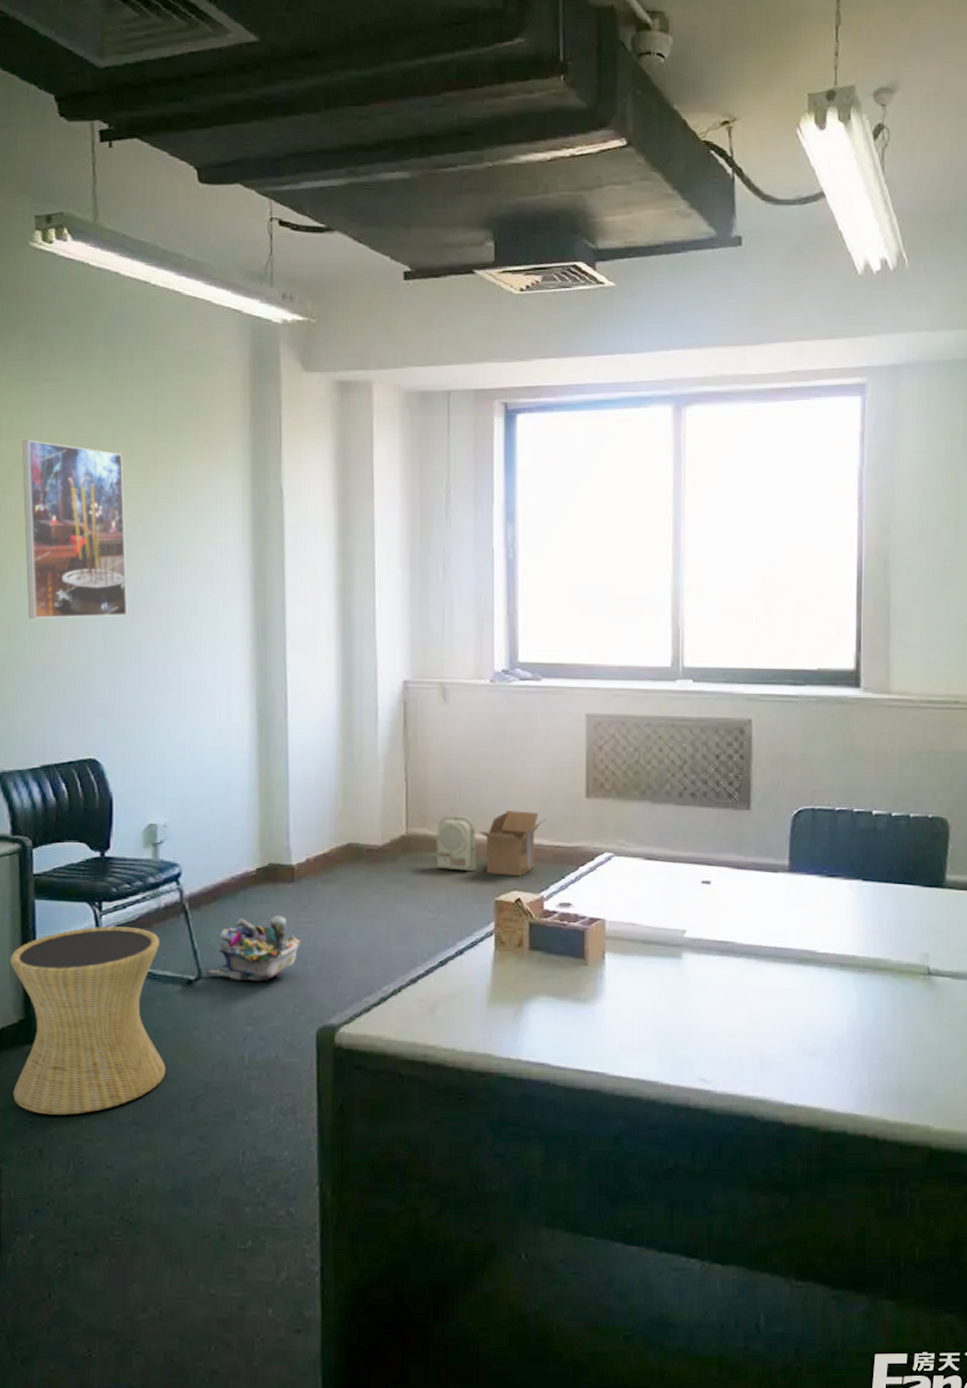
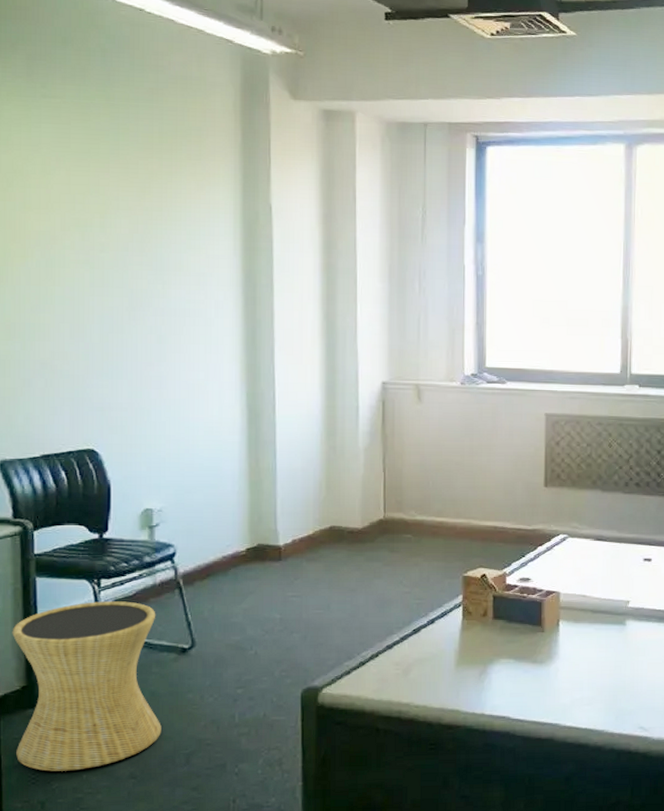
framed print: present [21,440,128,619] -> none [20,152,125,320]
waste bin: present [203,915,303,981] -> none [196,590,289,649]
radio receiver: present [435,815,476,872] -> none [410,501,447,551]
cardboard box: present [479,811,546,877] -> none [449,498,509,555]

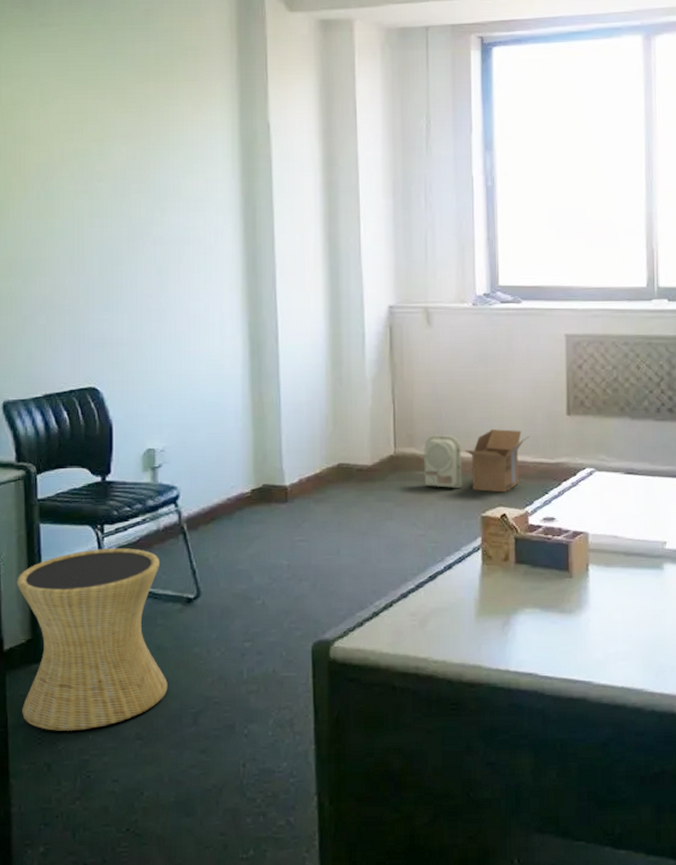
radio receiver: none [410,501,447,551] -> present [423,434,463,489]
cardboard box: none [449,498,509,555] -> present [464,429,529,493]

